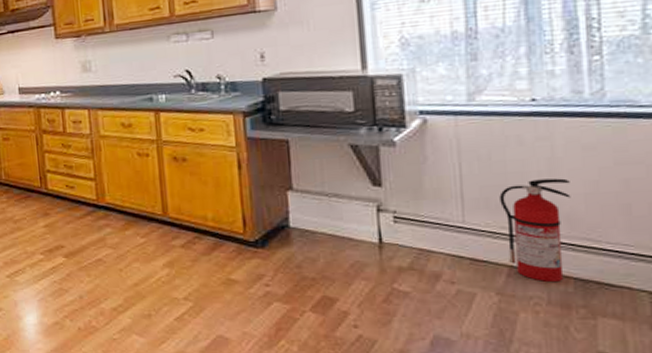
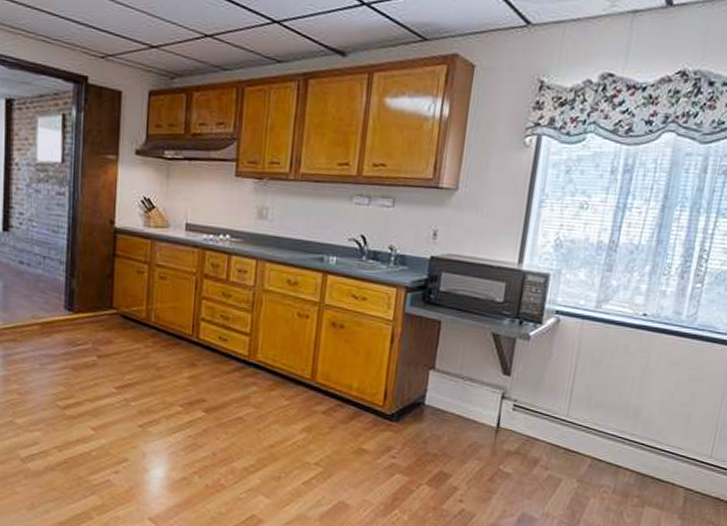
fire extinguisher: present [499,178,571,283] -> none [593,385,654,475]

